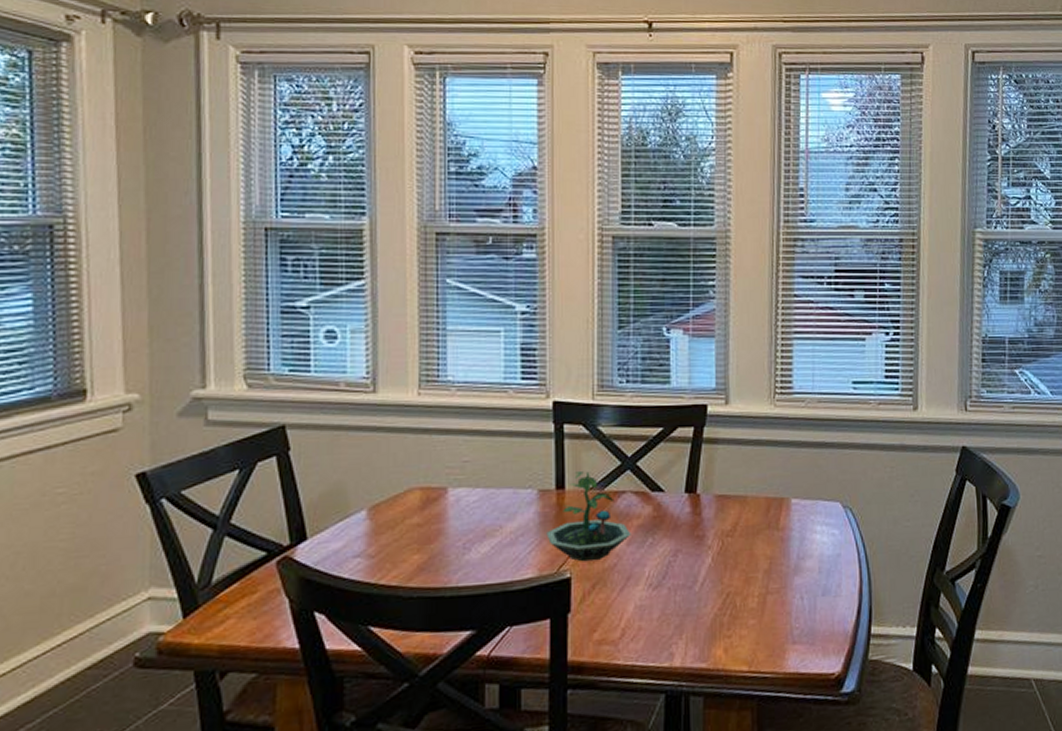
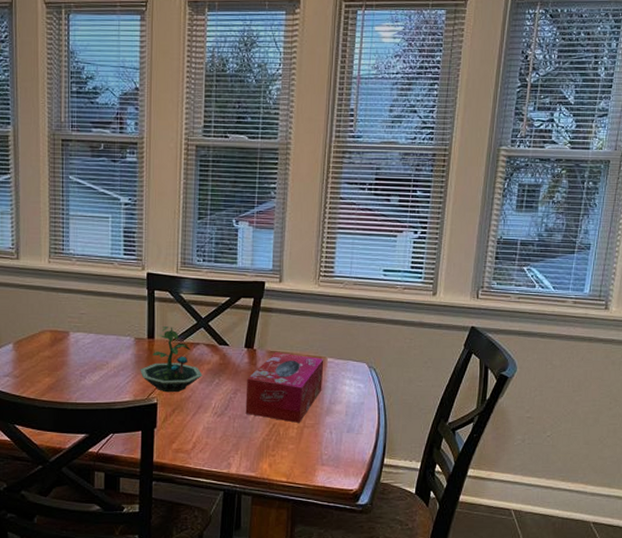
tissue box: none [689,496,788,589] -> present [245,352,324,423]

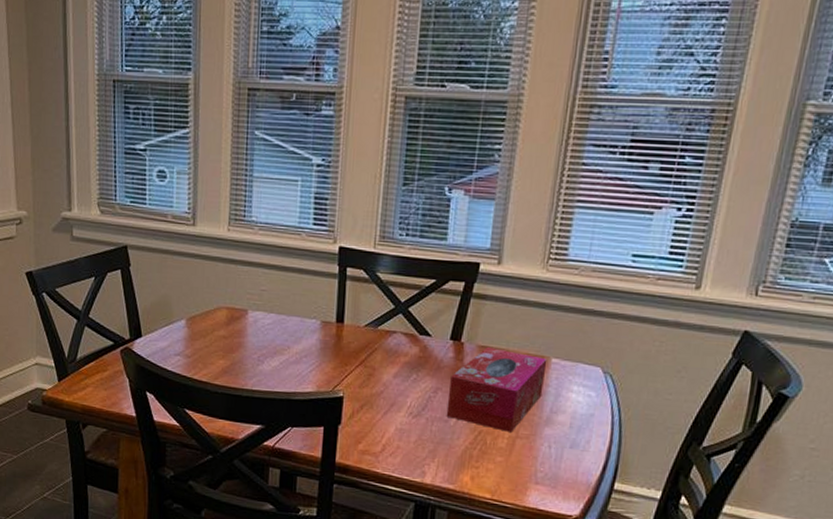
terrarium: present [140,327,203,393] -> none [325,310,398,386]

